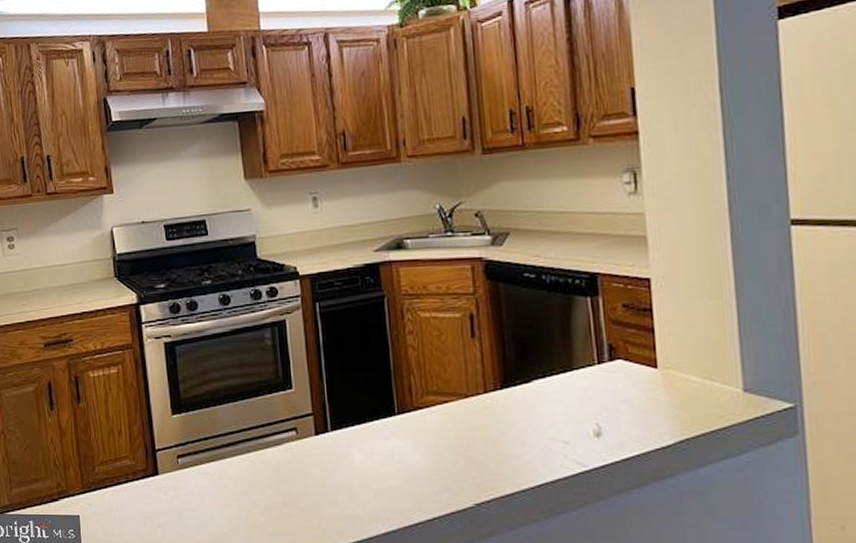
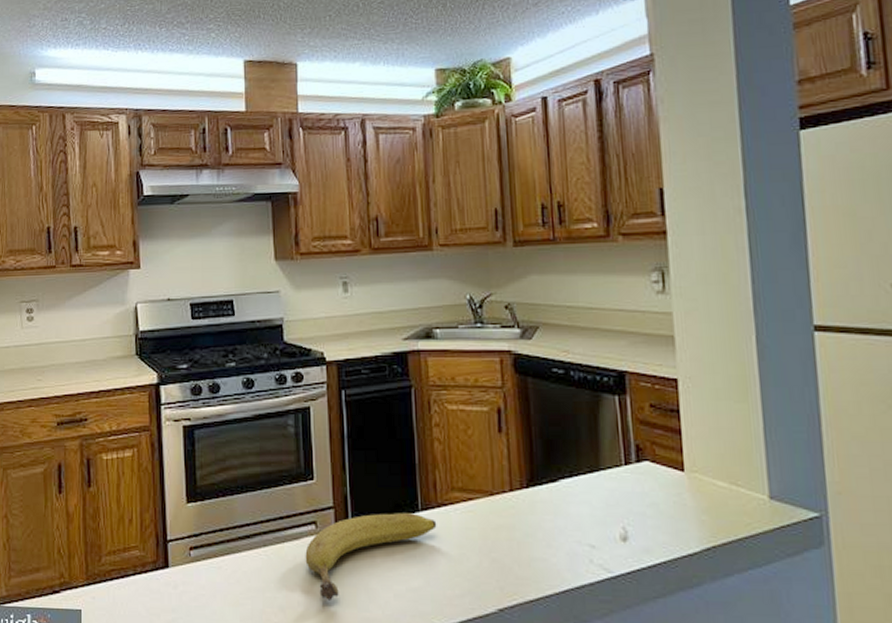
fruit: none [287,417,414,500] -> present [305,513,437,600]

